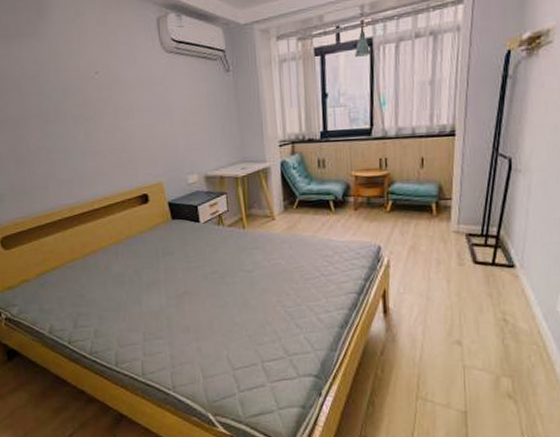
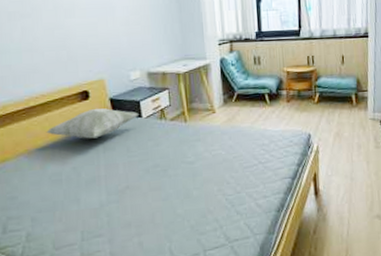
decorative pillow: none [109,211,197,243] -> present [46,108,139,139]

